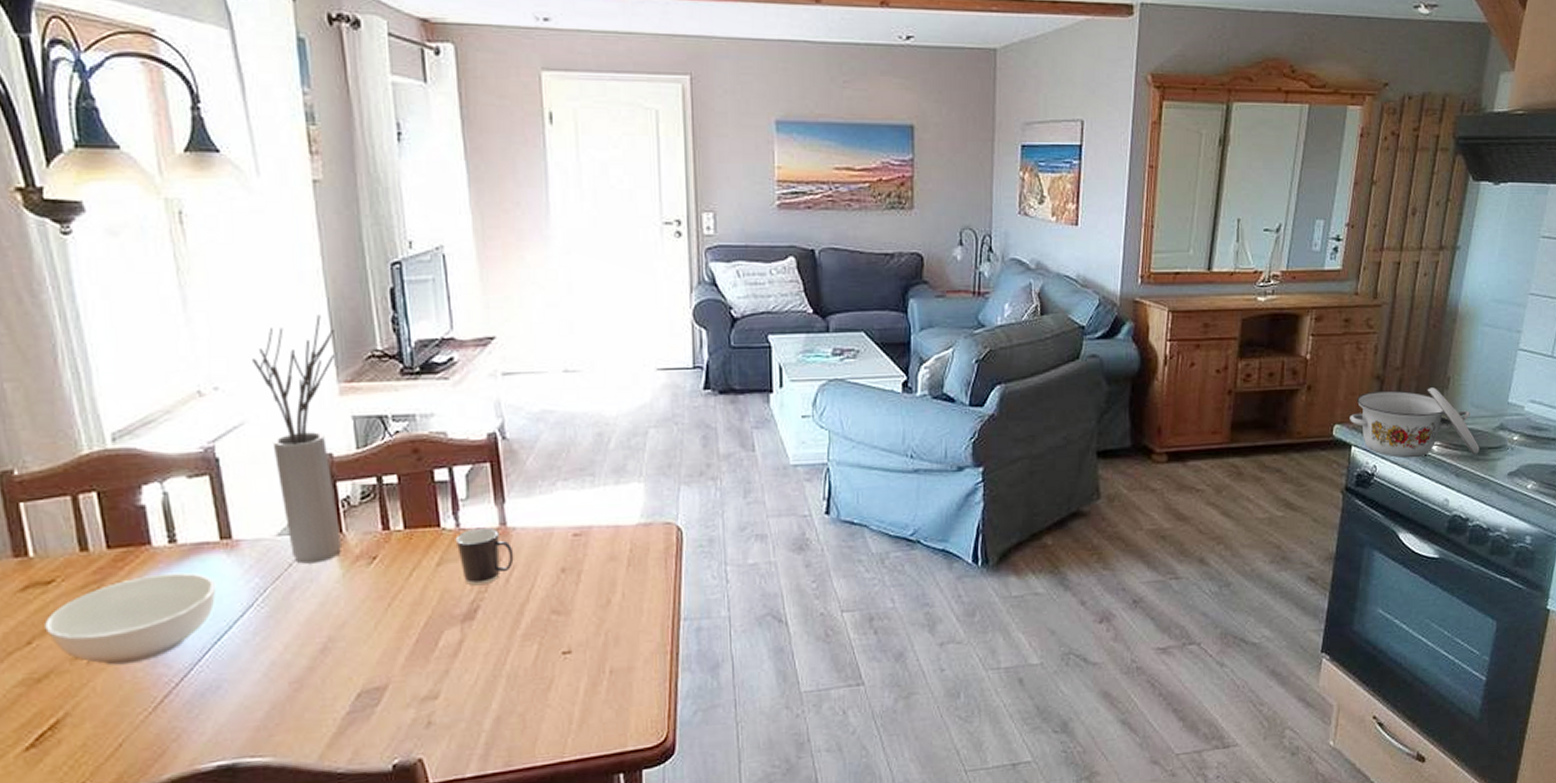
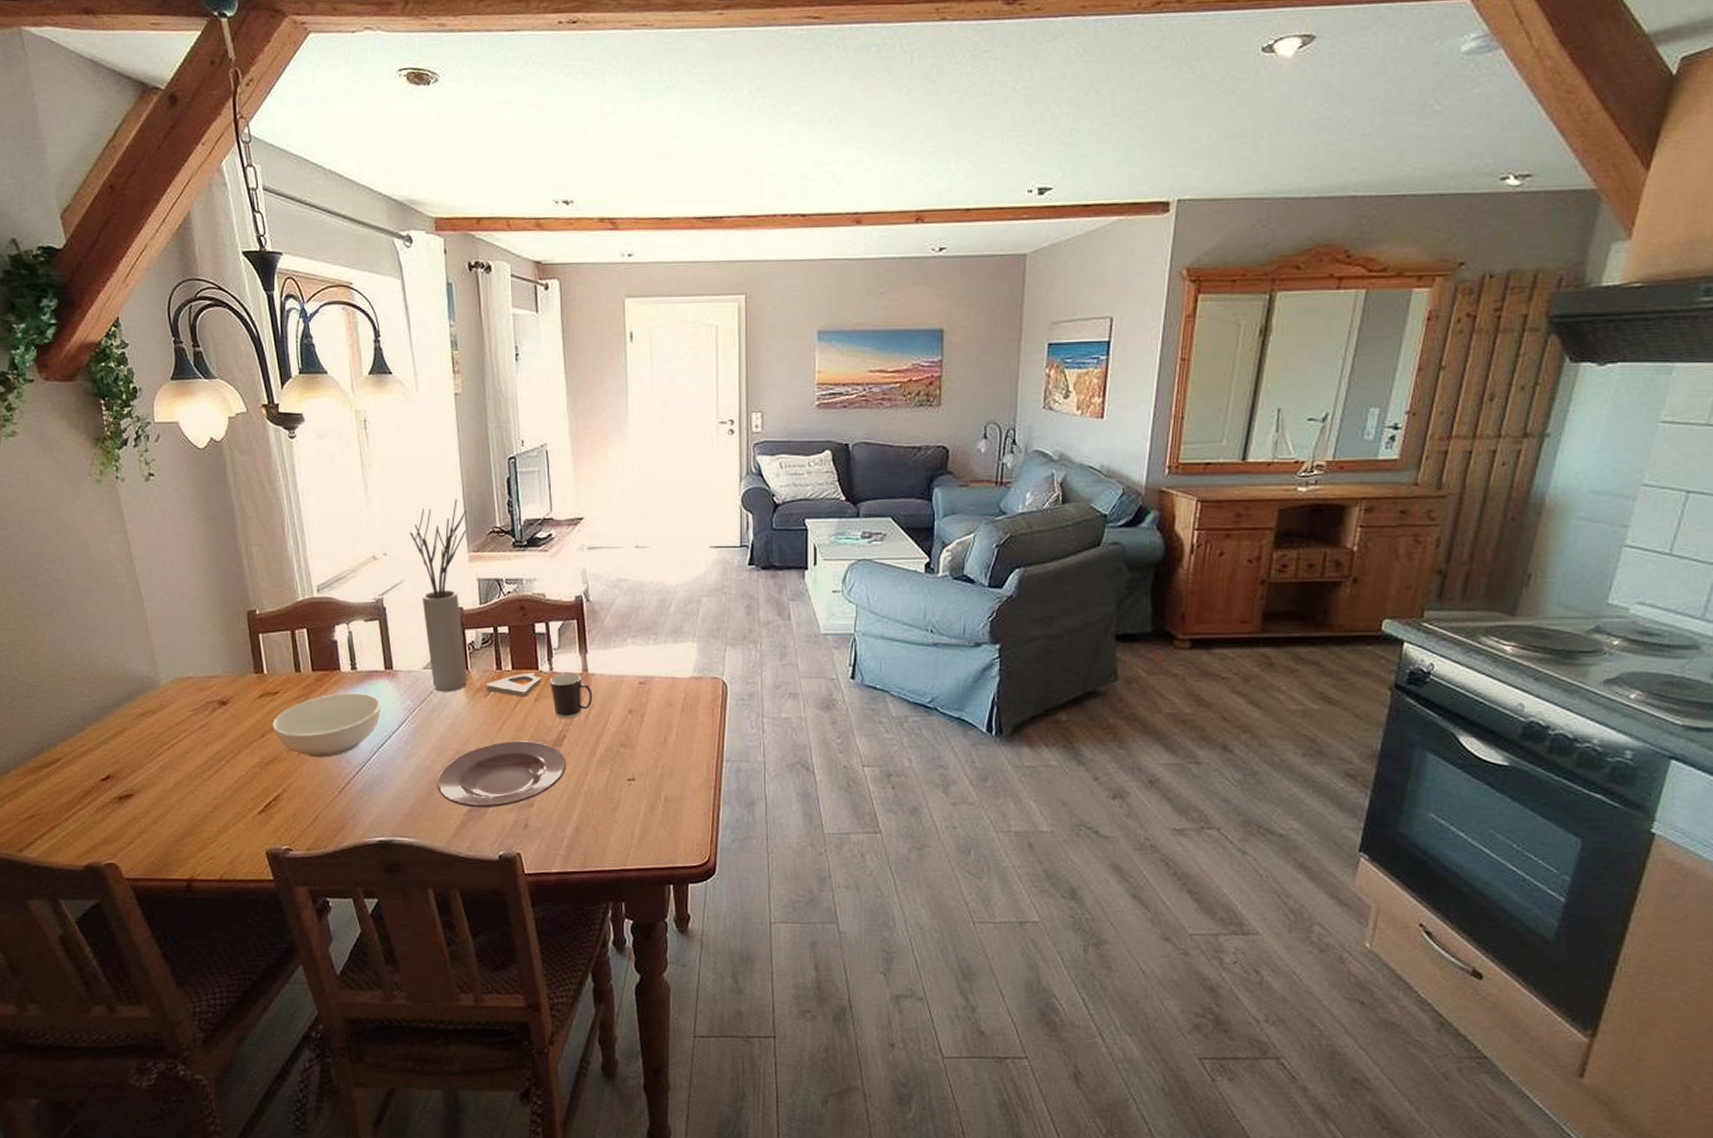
plate: none [301,616,483,709] -> present [437,741,567,808]
napkin holder: none [369,530,445,563] -> present [486,672,541,697]
cooking pot: present [1350,387,1480,459] -> none [1403,584,1567,659]

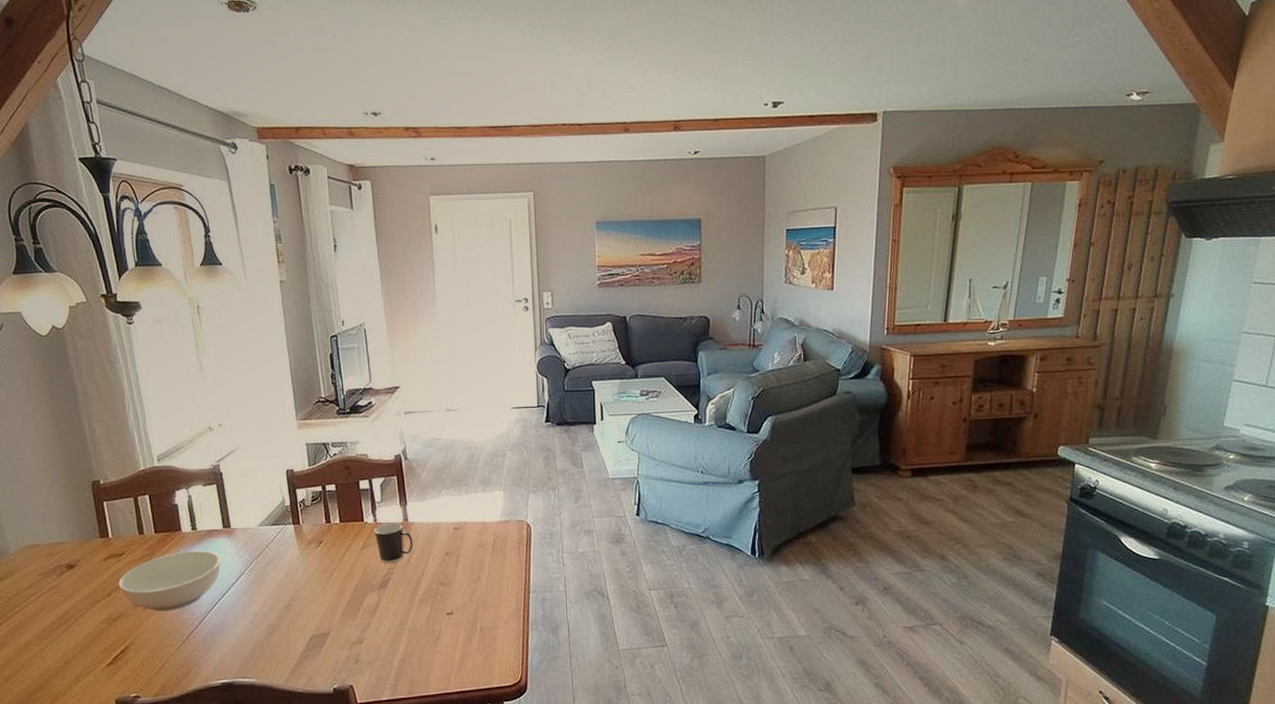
vase: present [409,499,468,692] -> none [242,374,300,546]
plate: present [437,741,567,808] -> none [274,585,392,648]
napkin holder: present [486,672,541,697] -> none [317,523,367,546]

